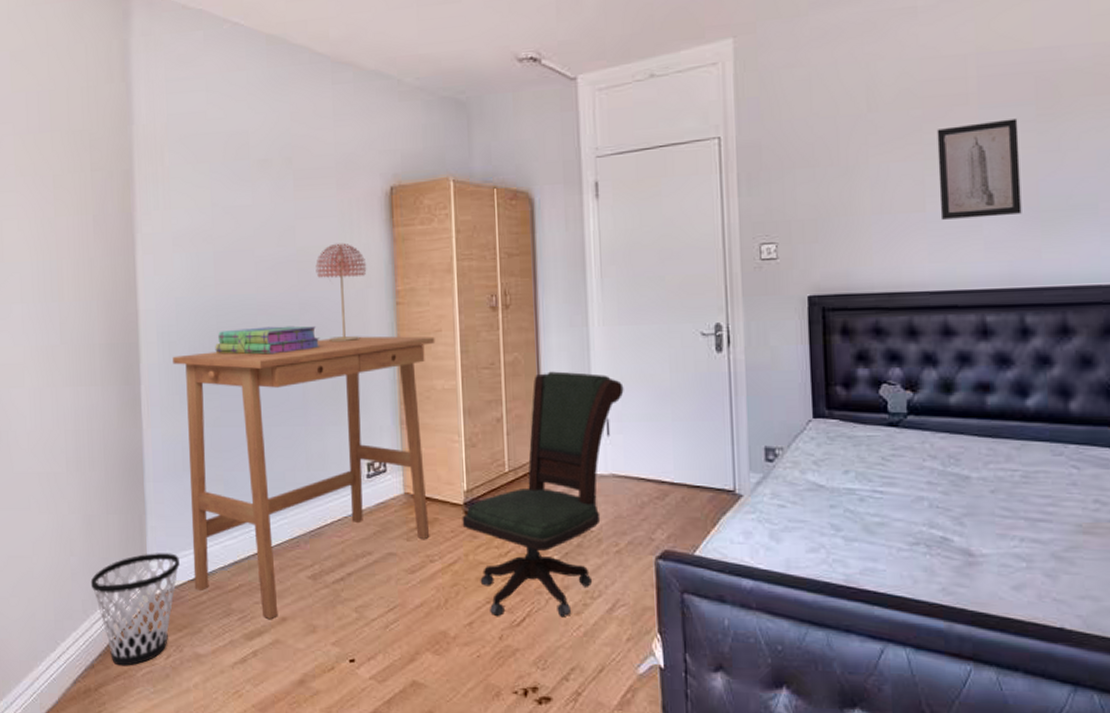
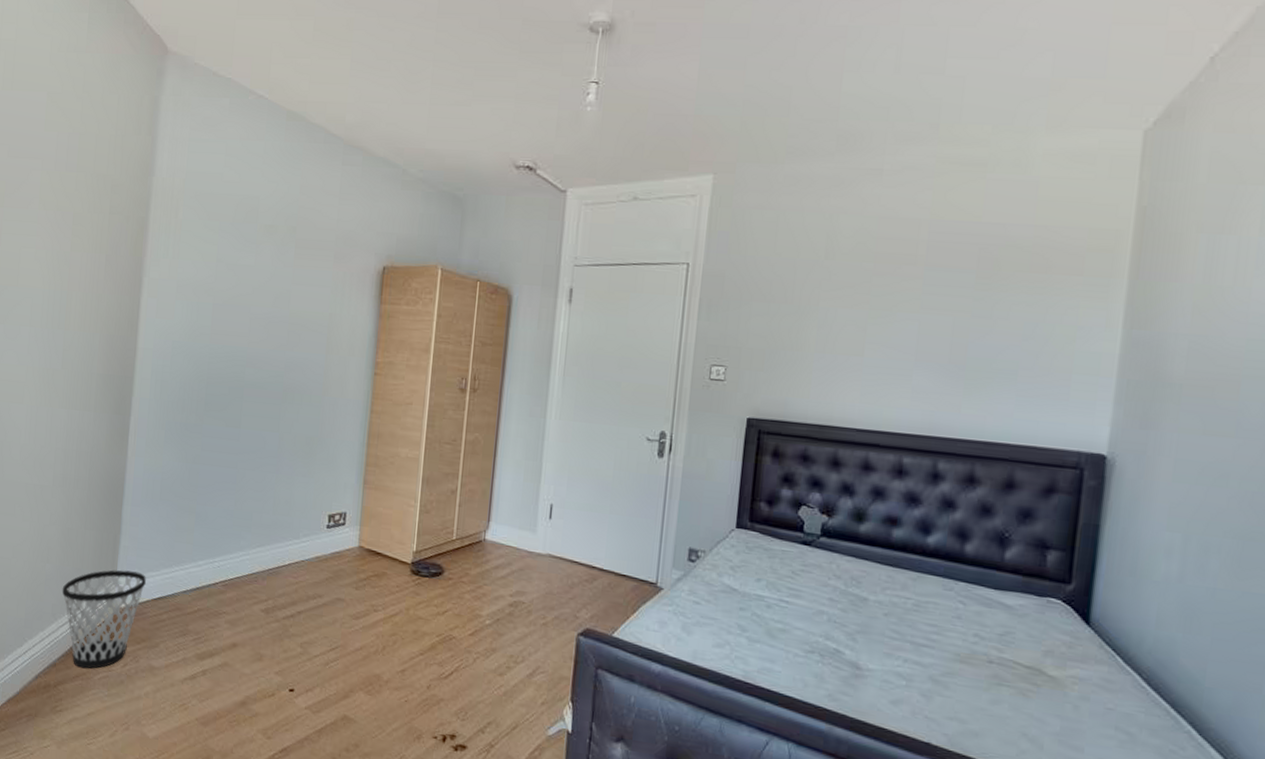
desk: present [173,336,435,619] -> none [156,394,406,643]
stack of books: present [215,326,320,355] -> none [203,377,301,405]
table lamp: present [315,243,367,341] -> none [304,311,352,402]
office chair: present [462,371,624,618] -> none [407,454,570,676]
wall art: present [936,118,1022,220] -> none [876,283,958,370]

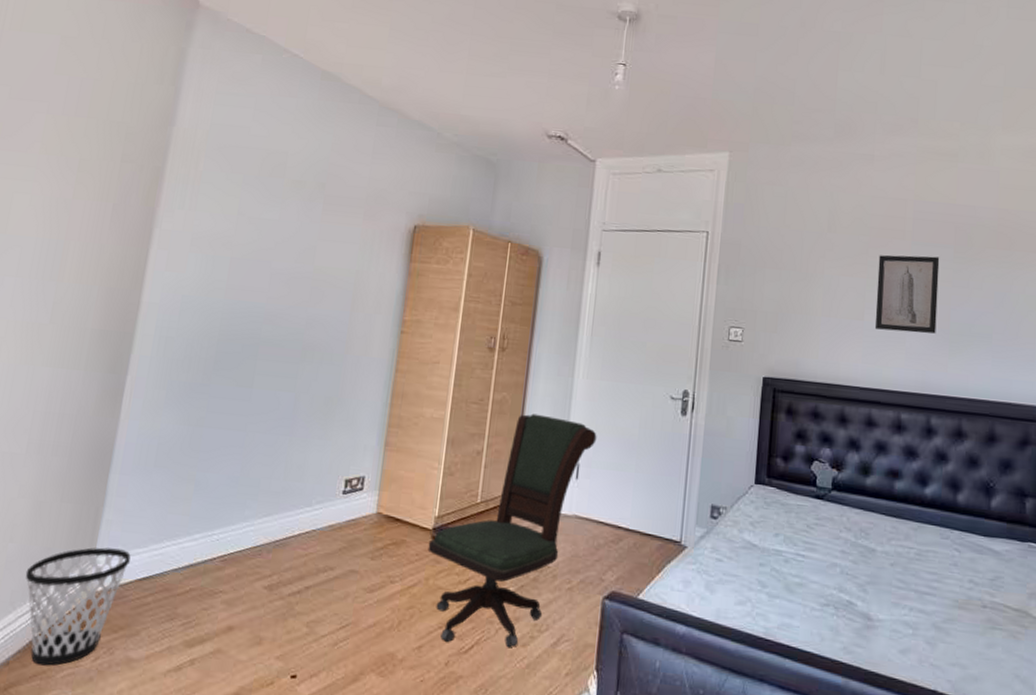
office chair: none [407,454,570,676] -> present [427,413,597,648]
wall art: none [876,283,958,370] -> present [874,255,940,334]

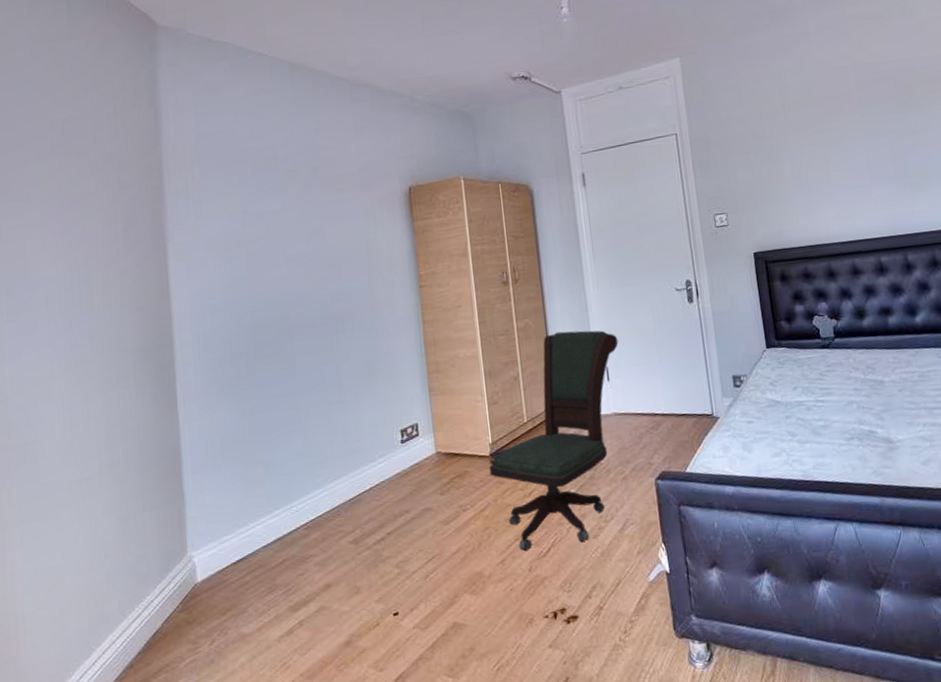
wastebasket: present [25,547,131,666] -> none [127,540,221,661]
wall art: present [874,255,940,334] -> none [832,111,897,188]

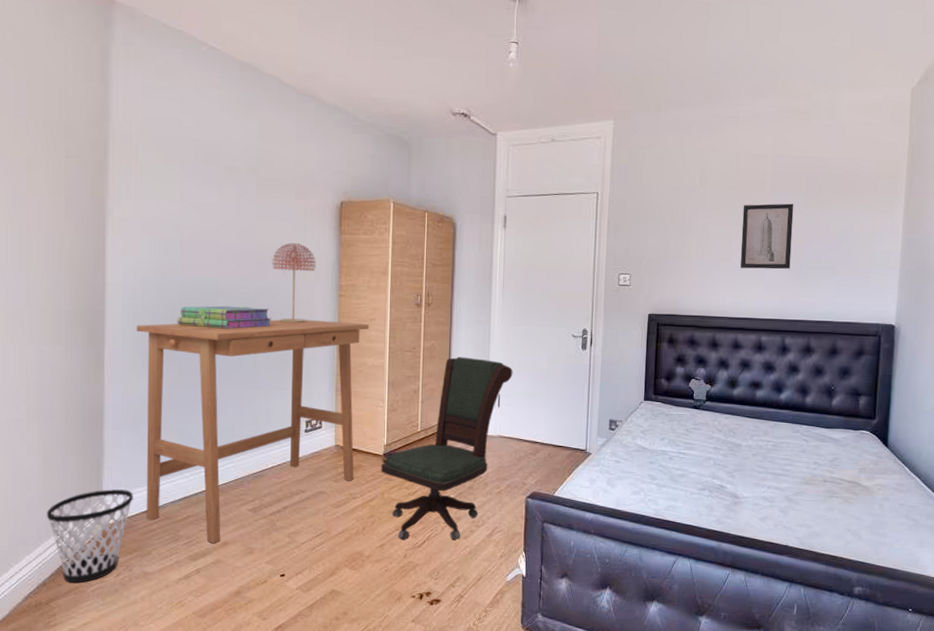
wastebasket: none [127,540,221,661] -> present [46,489,133,583]
desk: none [208,312,462,588] -> present [136,319,370,543]
stack of books: none [250,313,352,346] -> present [177,306,272,329]
table lamp: none [344,237,392,325] -> present [272,242,316,323]
wall art: none [832,111,897,188] -> present [740,203,794,270]

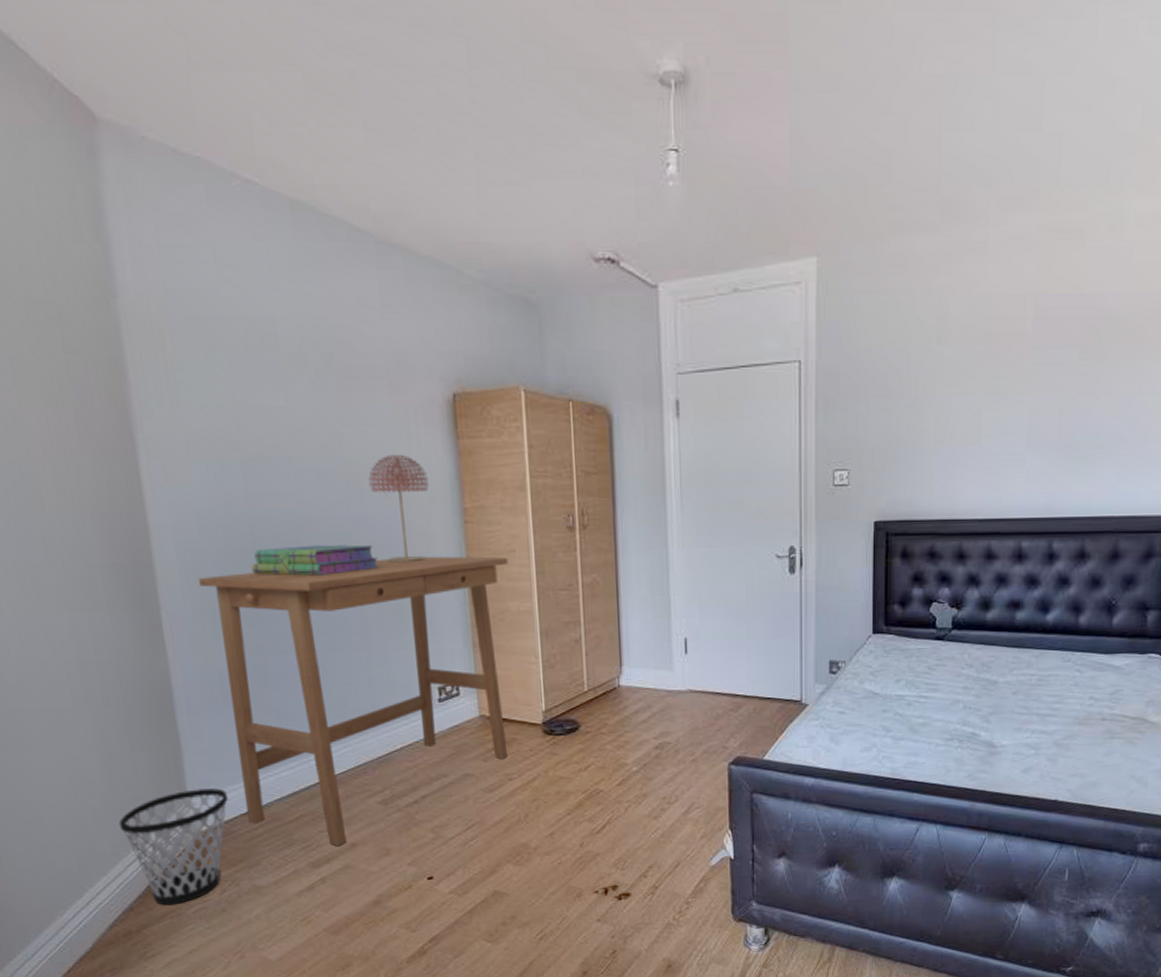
office chair: present [381,356,513,541] -> none [541,592,702,827]
wall art: present [740,203,794,270] -> none [992,361,1064,453]

